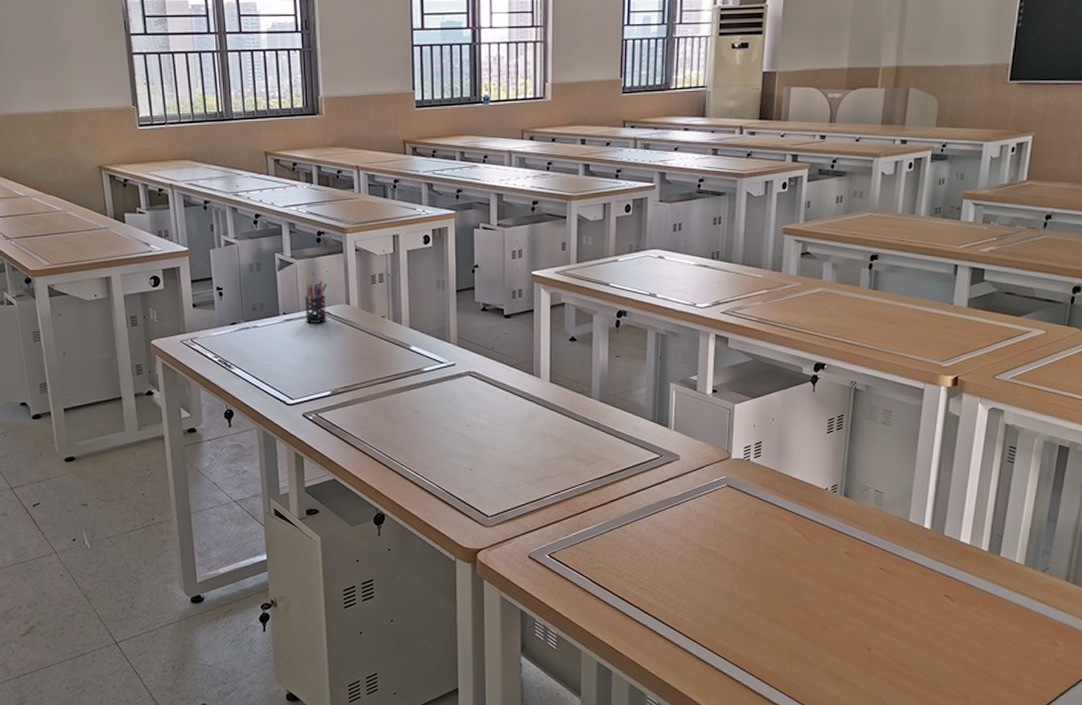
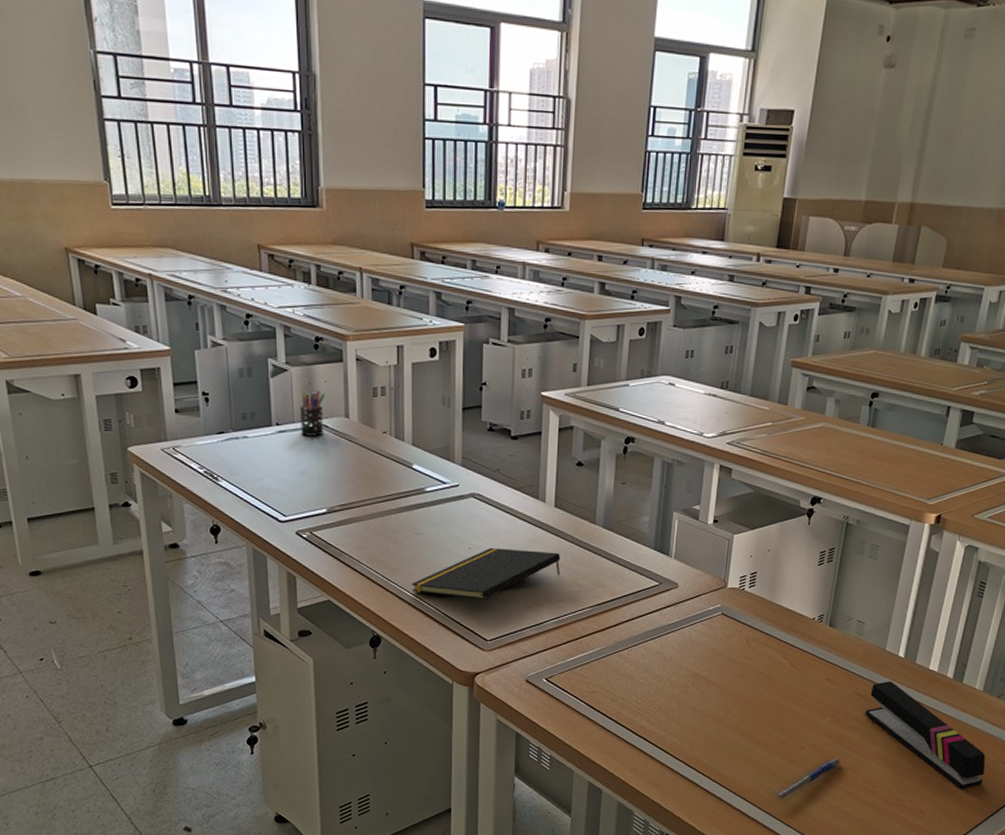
notepad: none [412,423,559,477] -> present [411,547,561,601]
pen: none [797,639,871,685] -> present [774,758,843,801]
stapler: none [892,554,1036,674] -> present [865,681,986,790]

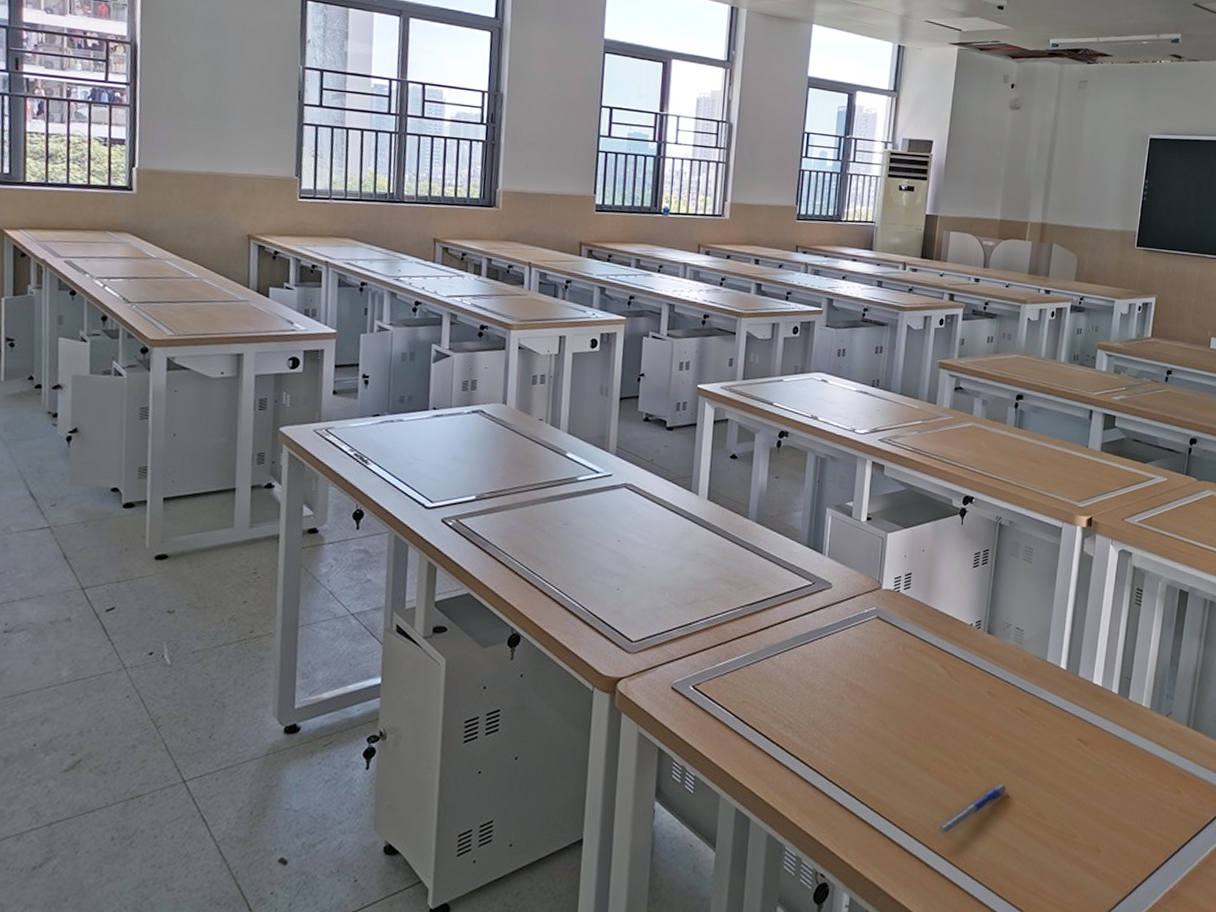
pen holder: present [299,390,326,436] -> none [457,376,485,422]
notepad: present [411,547,561,601] -> none [556,540,713,598]
stapler: present [865,681,986,790] -> none [1030,696,1161,824]

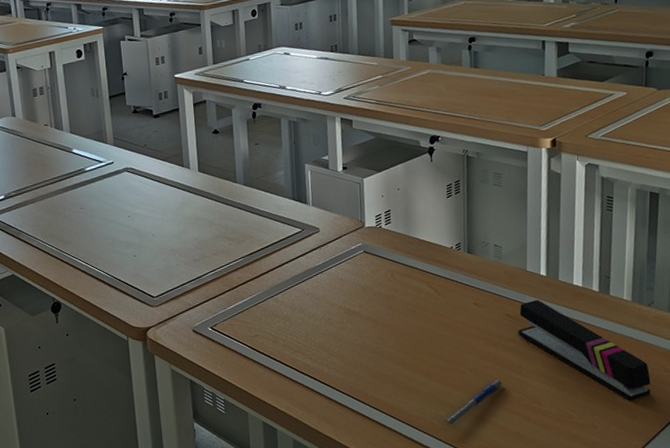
stapler: none [1030,696,1161,824] -> present [518,300,651,401]

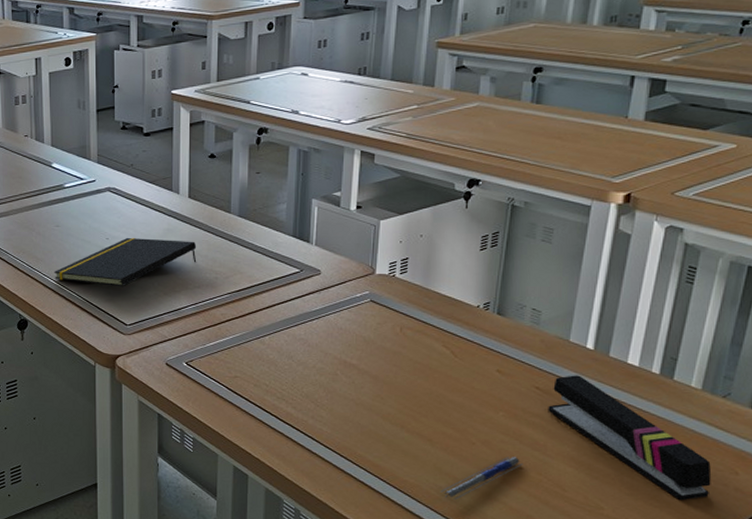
notepad: none [81,211,212,262] -> present [53,237,197,287]

